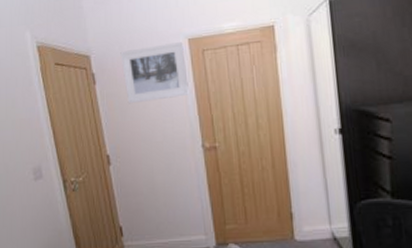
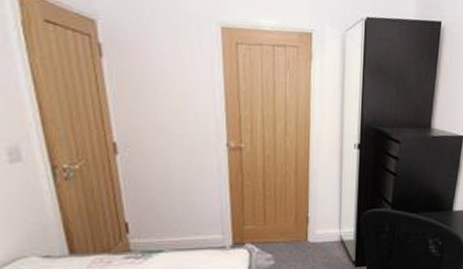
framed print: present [120,42,189,104] -> none [137,23,218,90]

